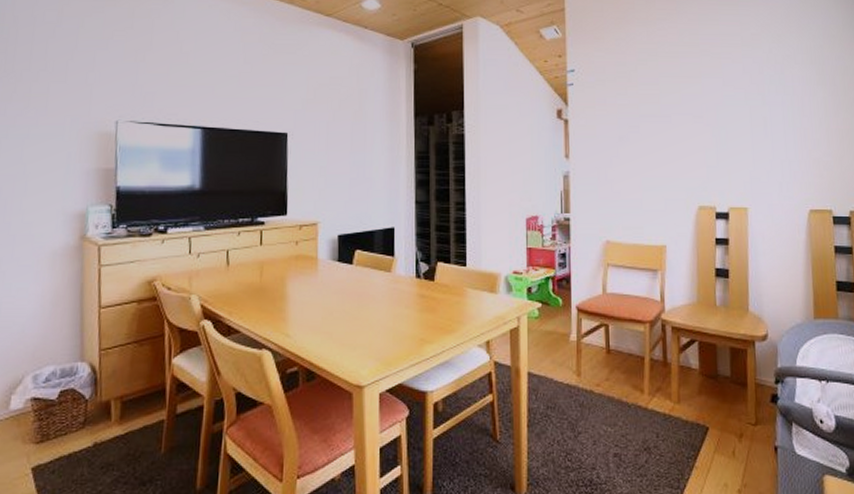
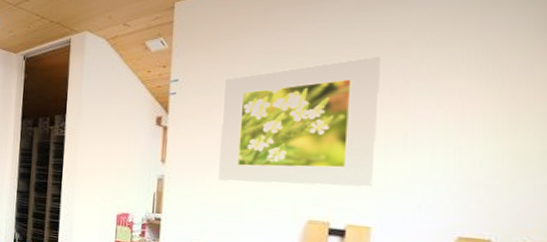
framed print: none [616,47,745,173] -> present [218,55,382,188]

